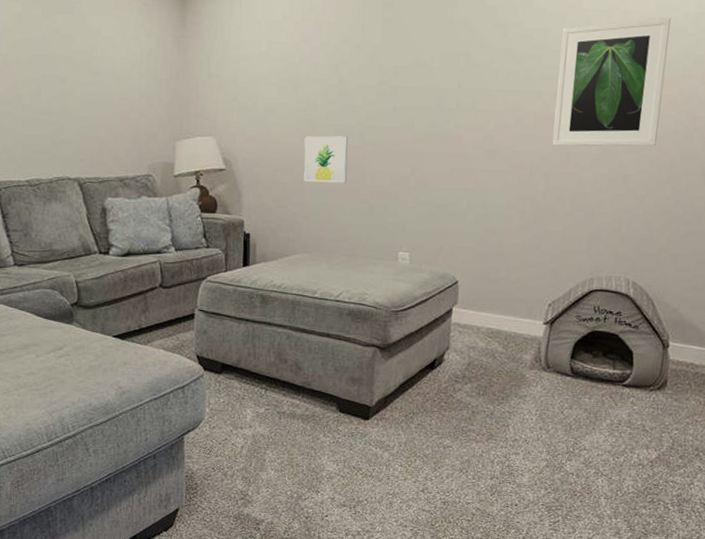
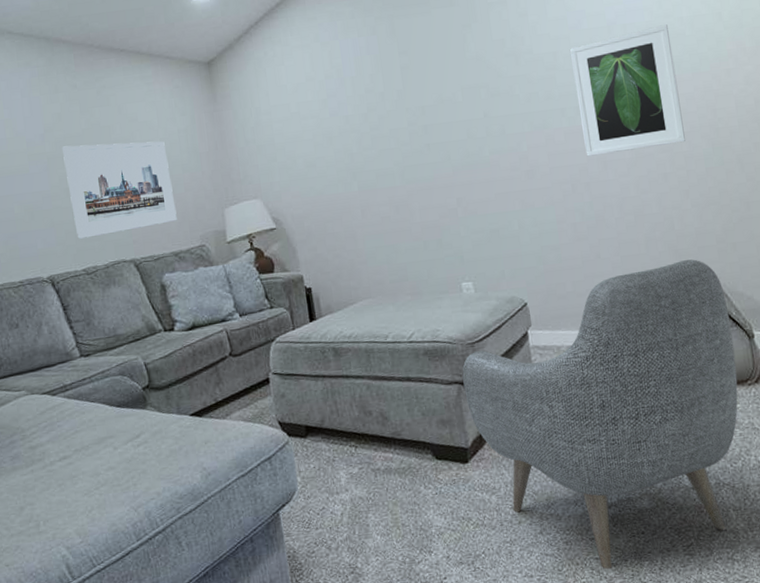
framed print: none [19,50,128,150] -> present [62,141,177,239]
wall art: present [303,136,349,183] -> none [348,178,396,228]
armchair: none [379,264,653,530] -> present [462,259,738,569]

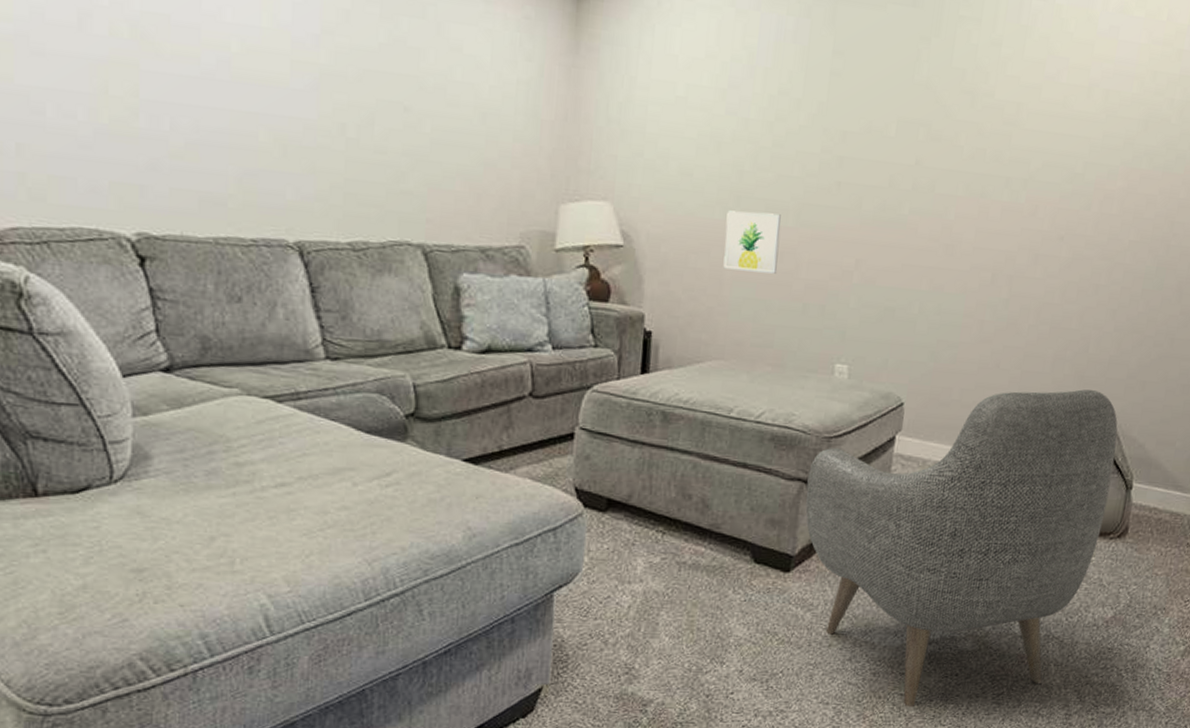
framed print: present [62,141,177,239] -> none [344,61,496,206]
wall art: none [348,178,396,228] -> present [723,210,781,274]
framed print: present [569,24,685,157] -> none [1018,102,1155,253]

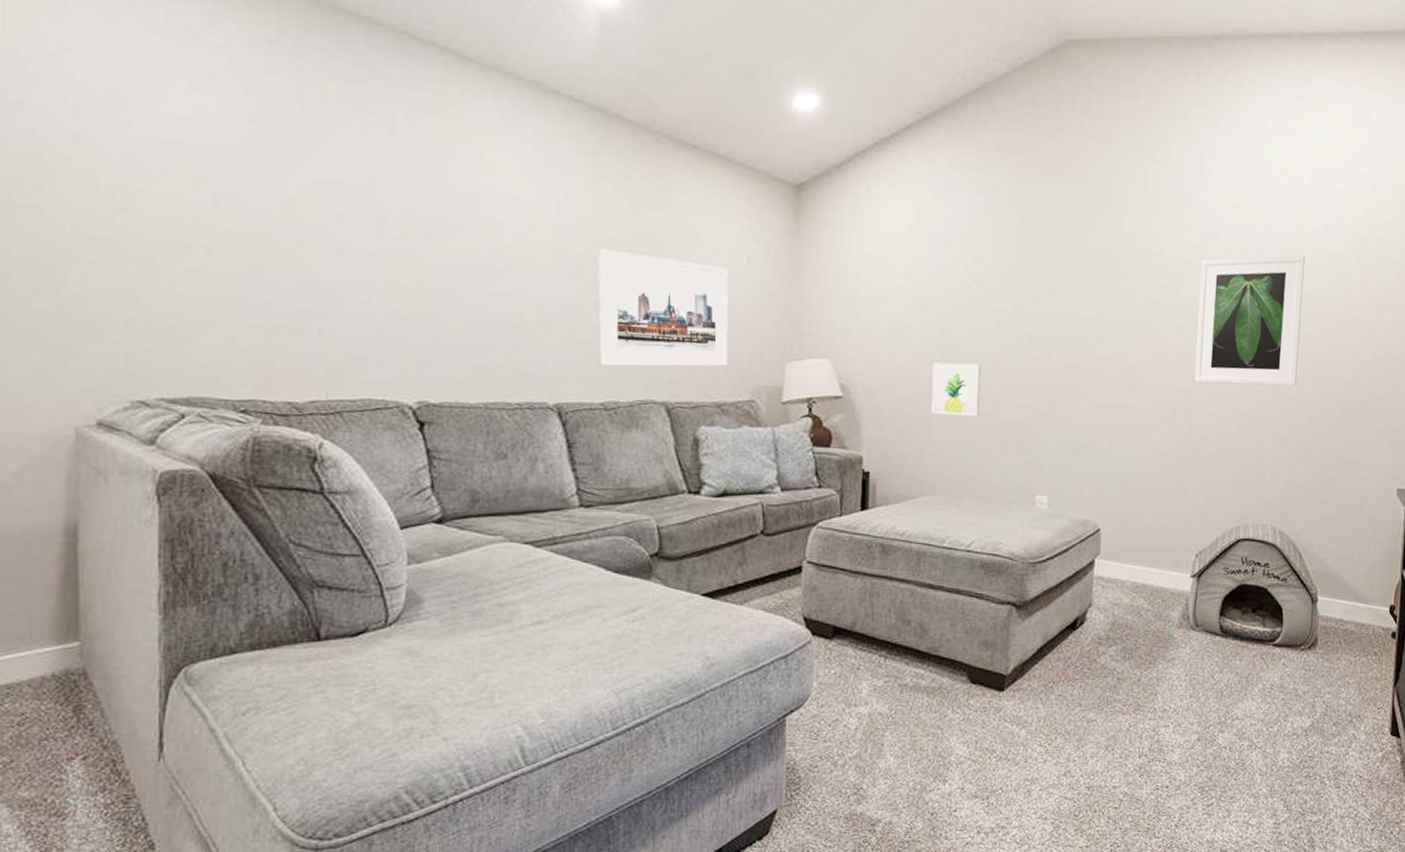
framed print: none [344,61,496,206] -> present [599,249,729,367]
armchair: present [805,389,1118,706] -> none [1015,511,1300,819]
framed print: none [1018,102,1155,253] -> present [1194,255,1305,387]

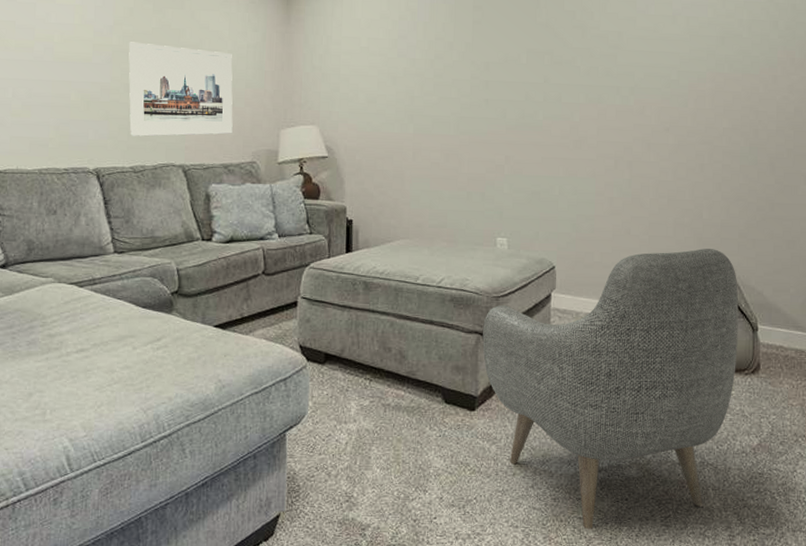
wall art: present [931,362,981,417] -> none [403,125,445,171]
armchair: none [1015,511,1300,819] -> present [482,249,739,529]
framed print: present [1194,255,1305,387] -> none [633,23,728,138]

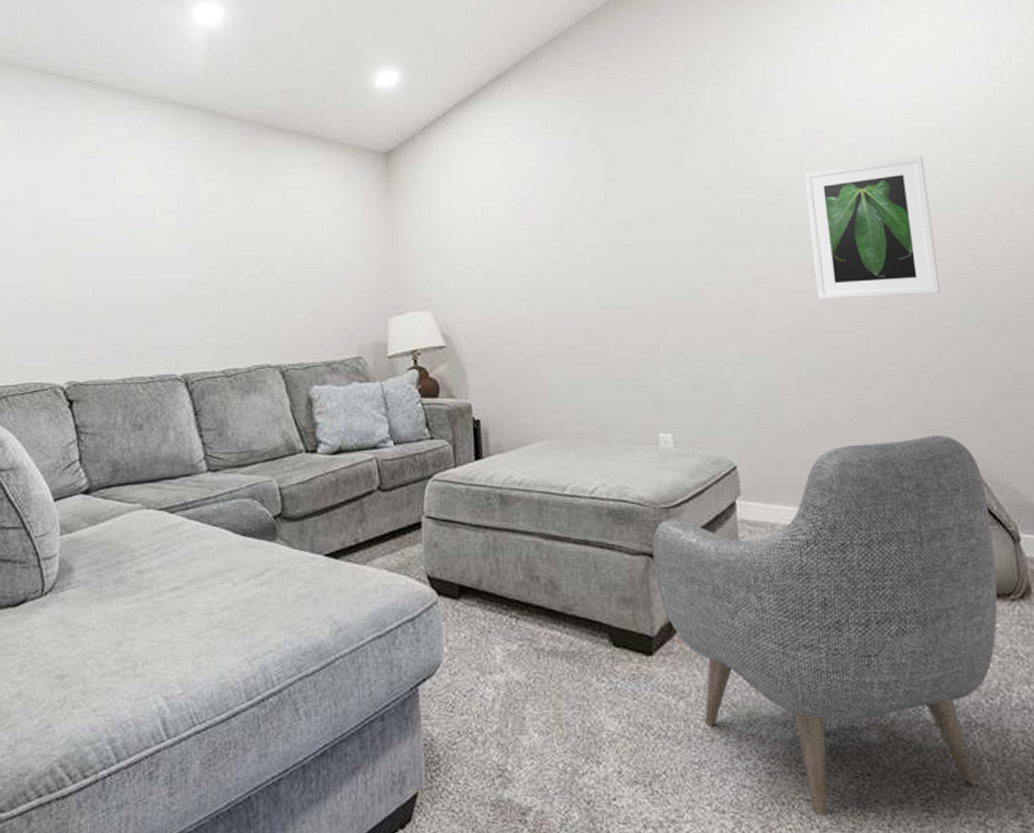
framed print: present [128,42,233,137] -> none [215,230,334,336]
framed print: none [633,23,728,138] -> present [803,155,940,300]

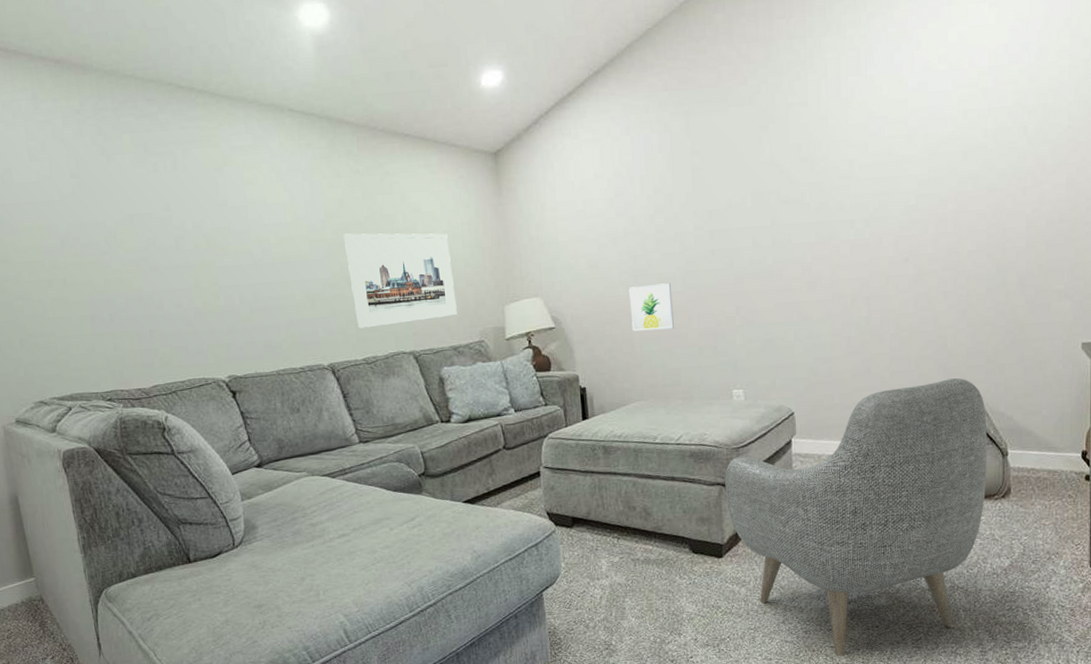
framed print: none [215,230,334,336] -> present [344,233,457,329]
wall art: none [532,302,586,356] -> present [629,283,674,332]
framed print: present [803,155,940,300] -> none [866,136,971,271]

